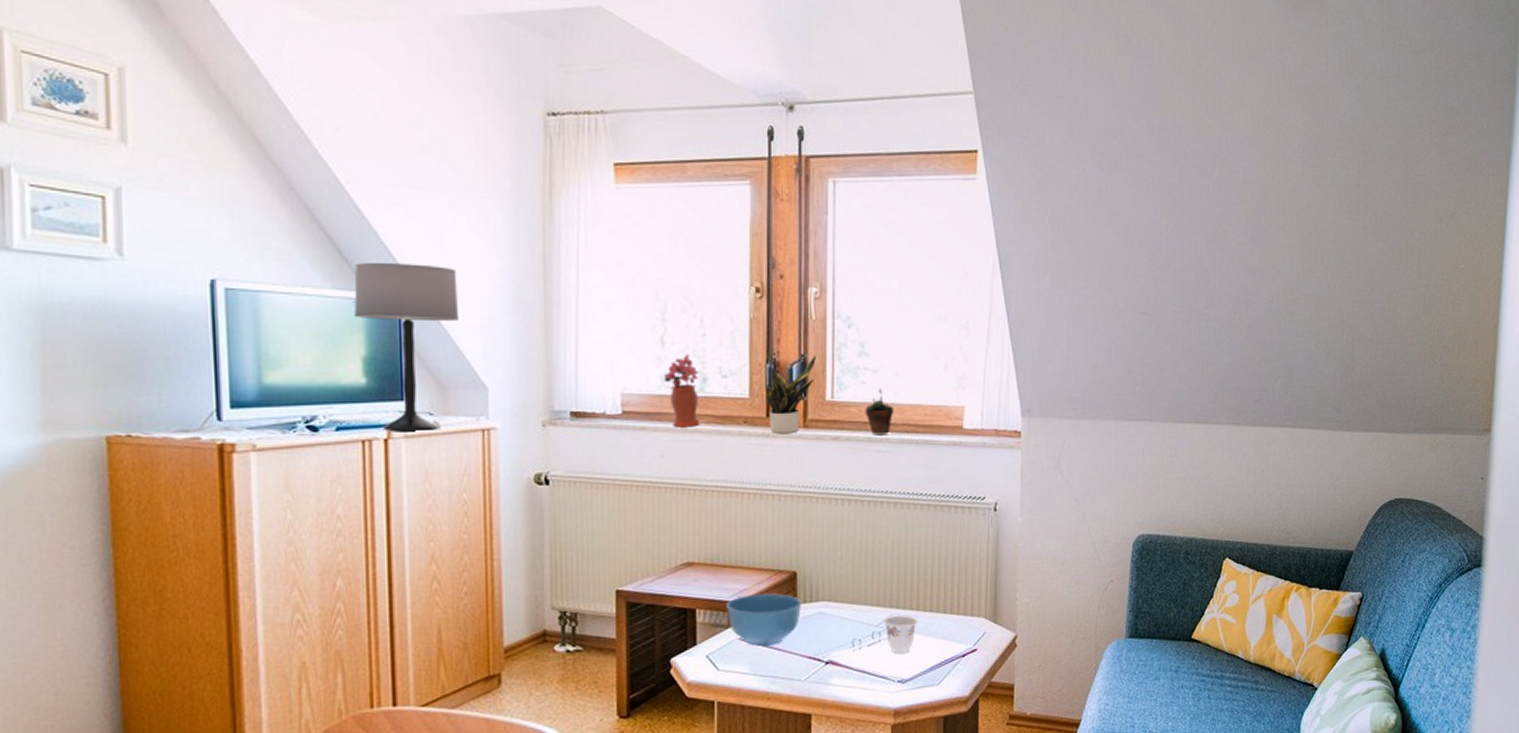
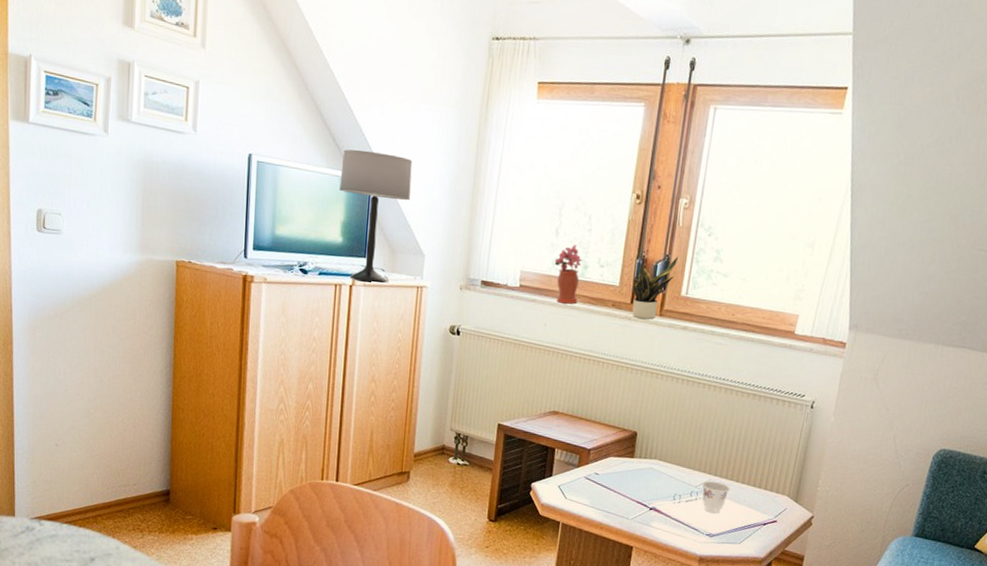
bowl: present [726,593,802,646] -> none [578,444,638,487]
succulent plant: present [865,388,894,436] -> none [712,290,738,331]

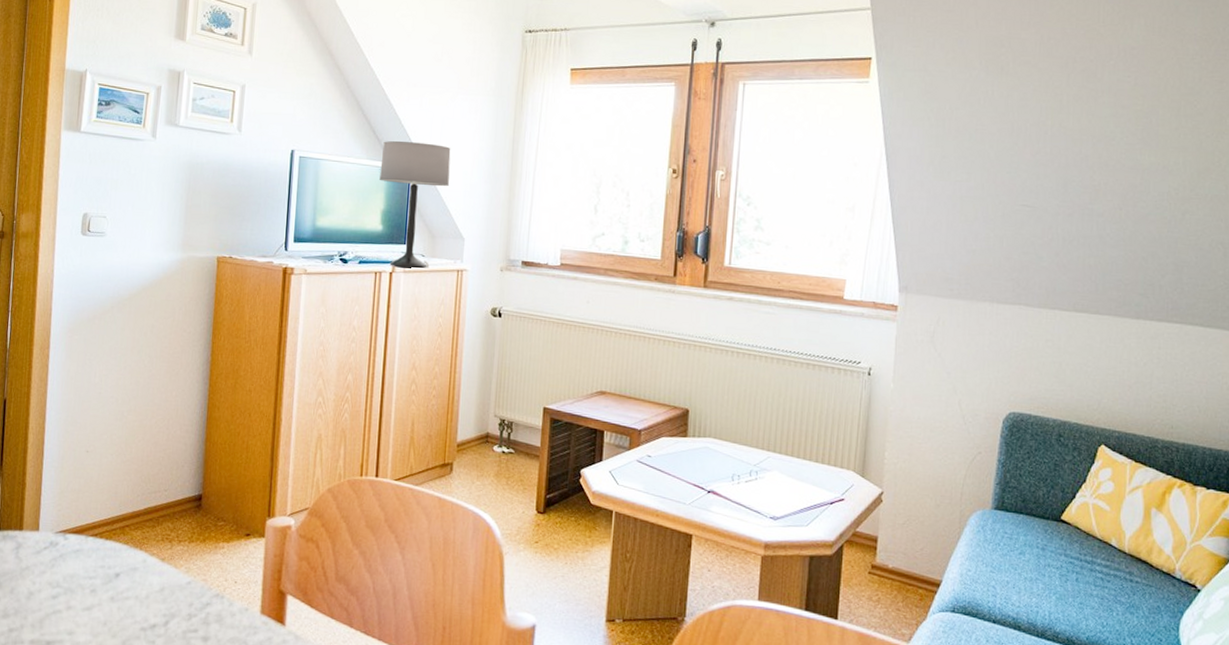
potted flower: present [554,244,582,304] -> none [594,221,622,280]
potted plant: present [632,257,678,319] -> none [674,227,718,291]
teacup: present [702,480,731,514] -> none [761,458,792,494]

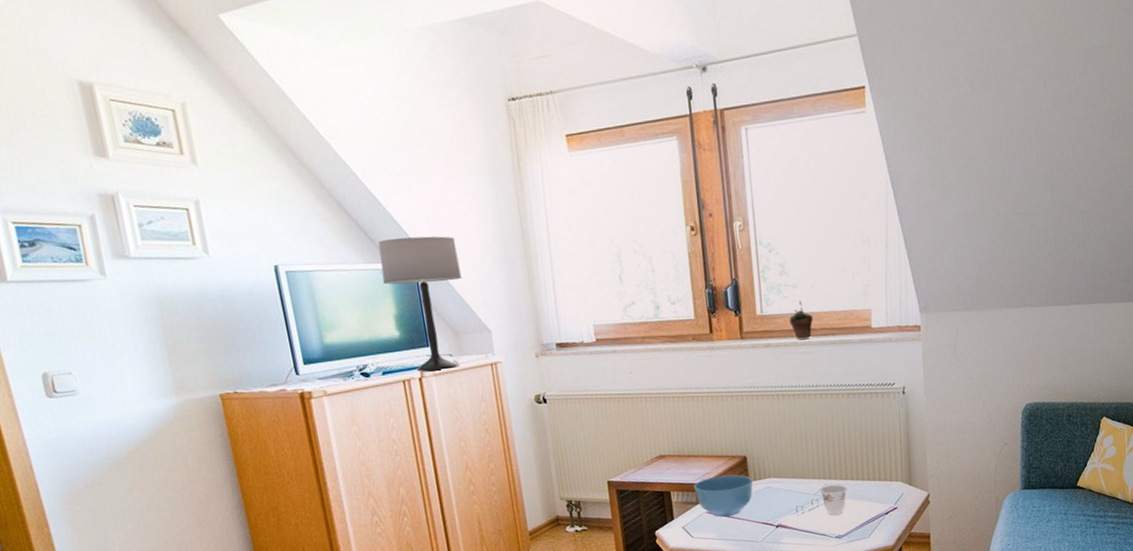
bowl: none [629,424,692,470] -> present [694,474,754,517]
succulent plant: none [757,258,783,300] -> present [789,300,814,340]
teacup: none [761,458,792,494] -> present [819,484,848,516]

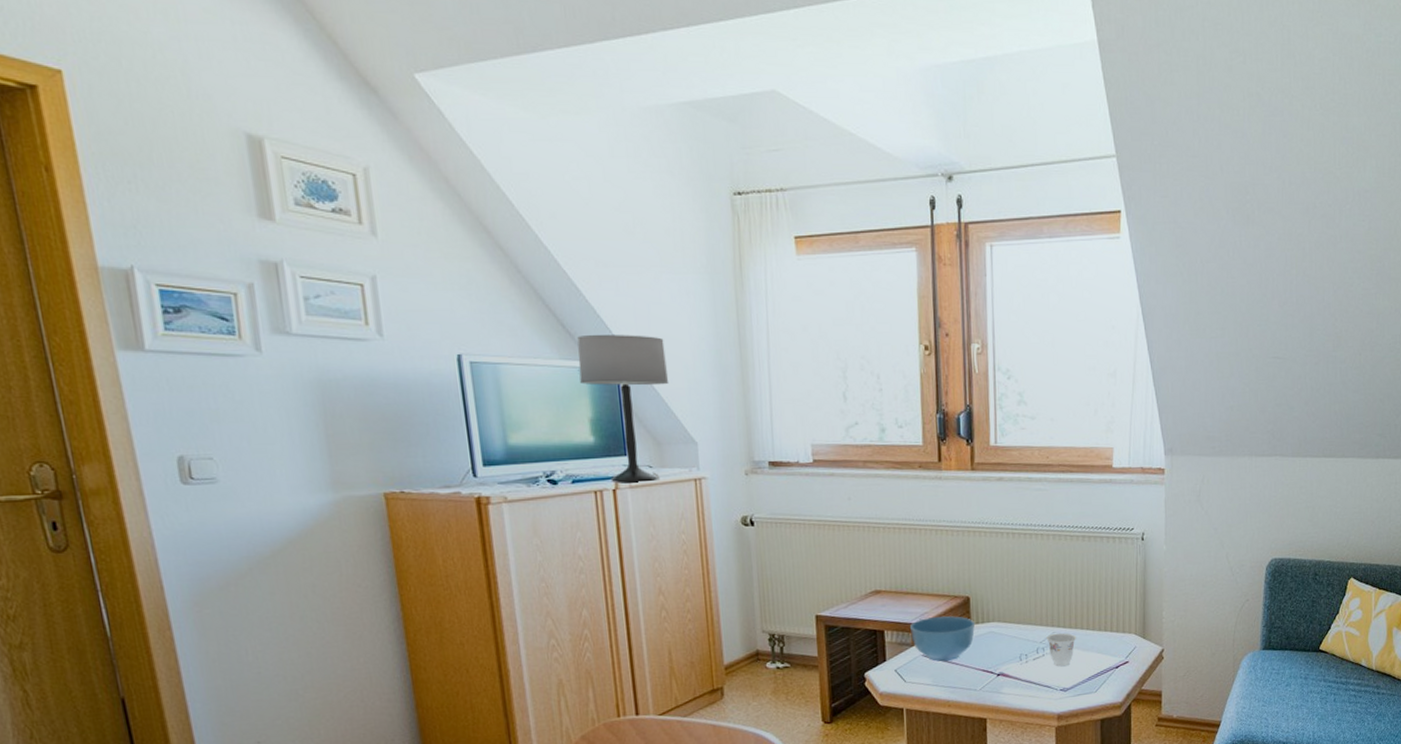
succulent plant: present [789,300,814,340] -> none [1025,433,1051,476]

